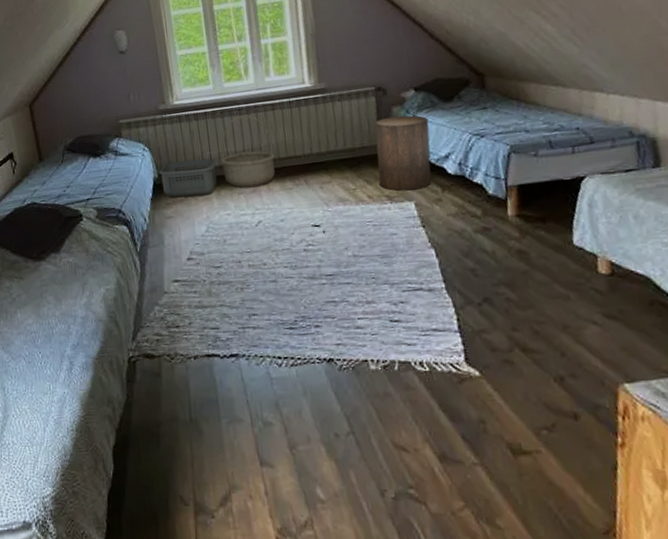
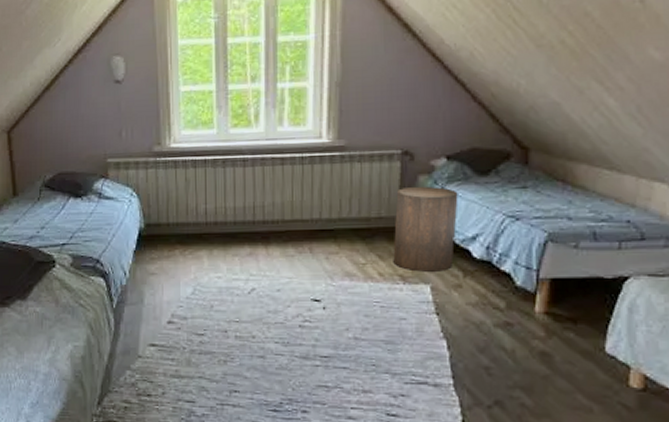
clothes hamper: present [159,159,217,198] -> none [146,212,213,254]
basket: present [221,114,276,188] -> none [217,167,279,250]

